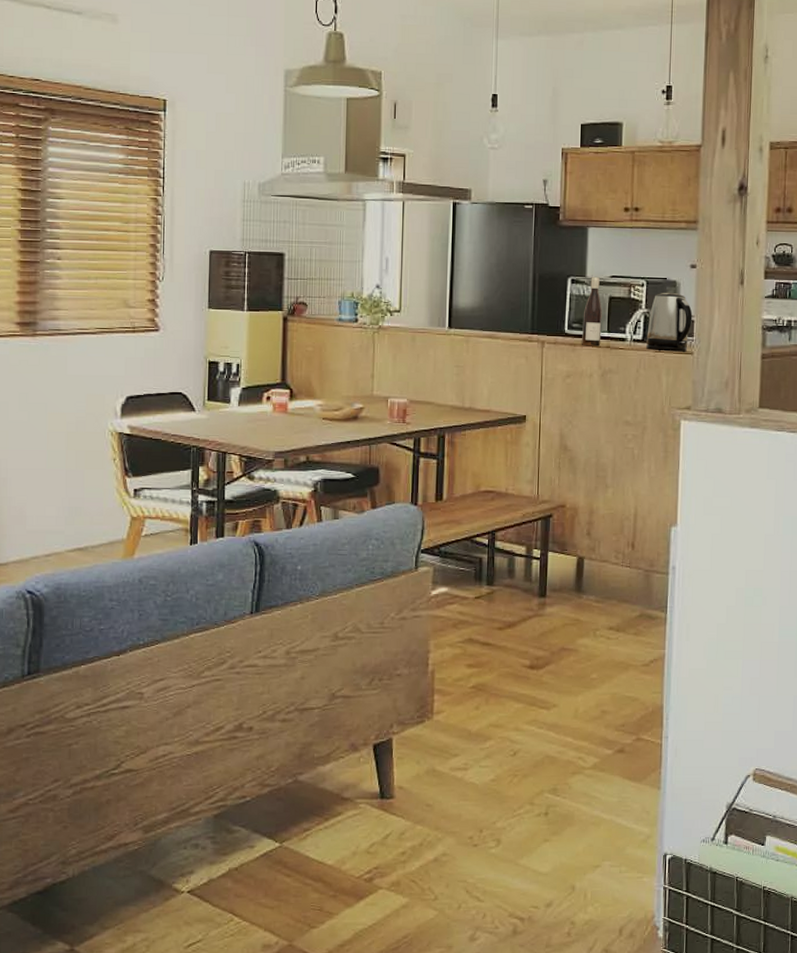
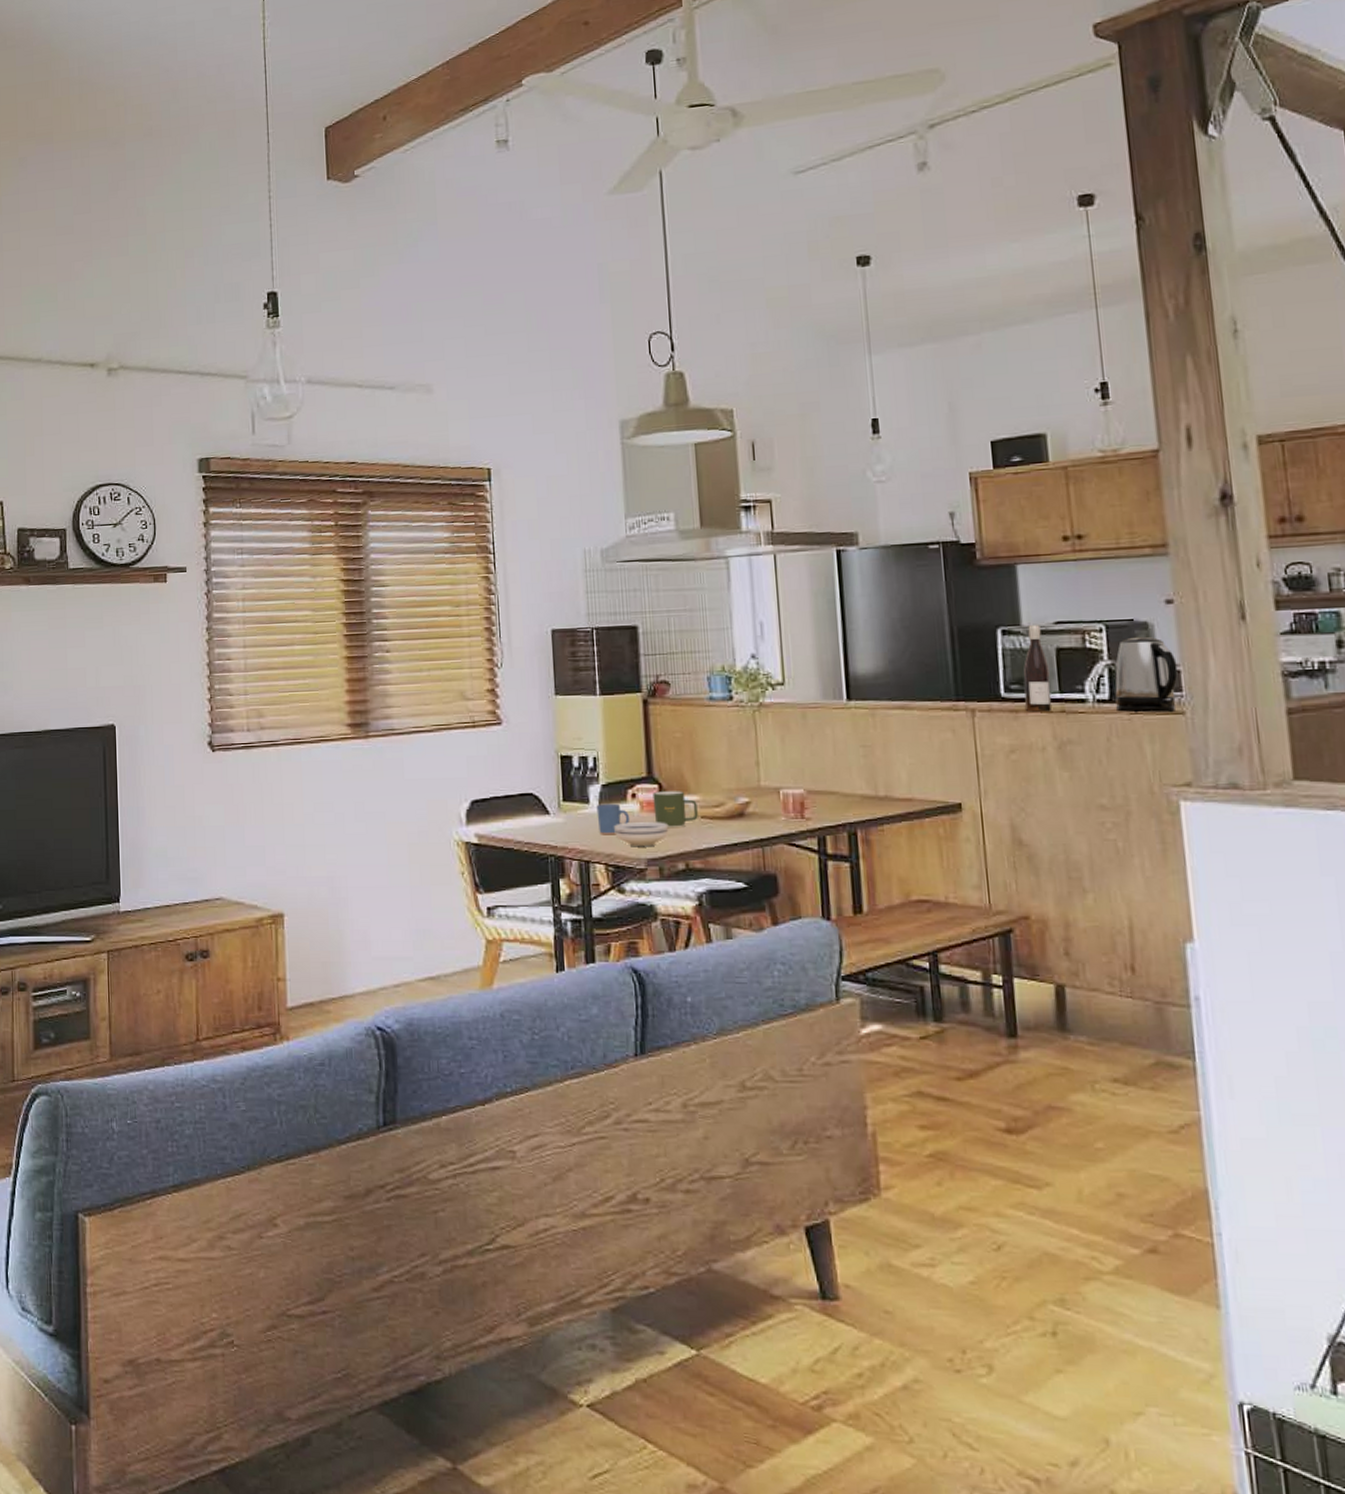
mug: none [236,404,264,431] -> present [596,803,630,835]
bowl: none [249,421,295,442] -> present [614,822,669,847]
mug: none [284,396,321,427] -> present [653,791,698,829]

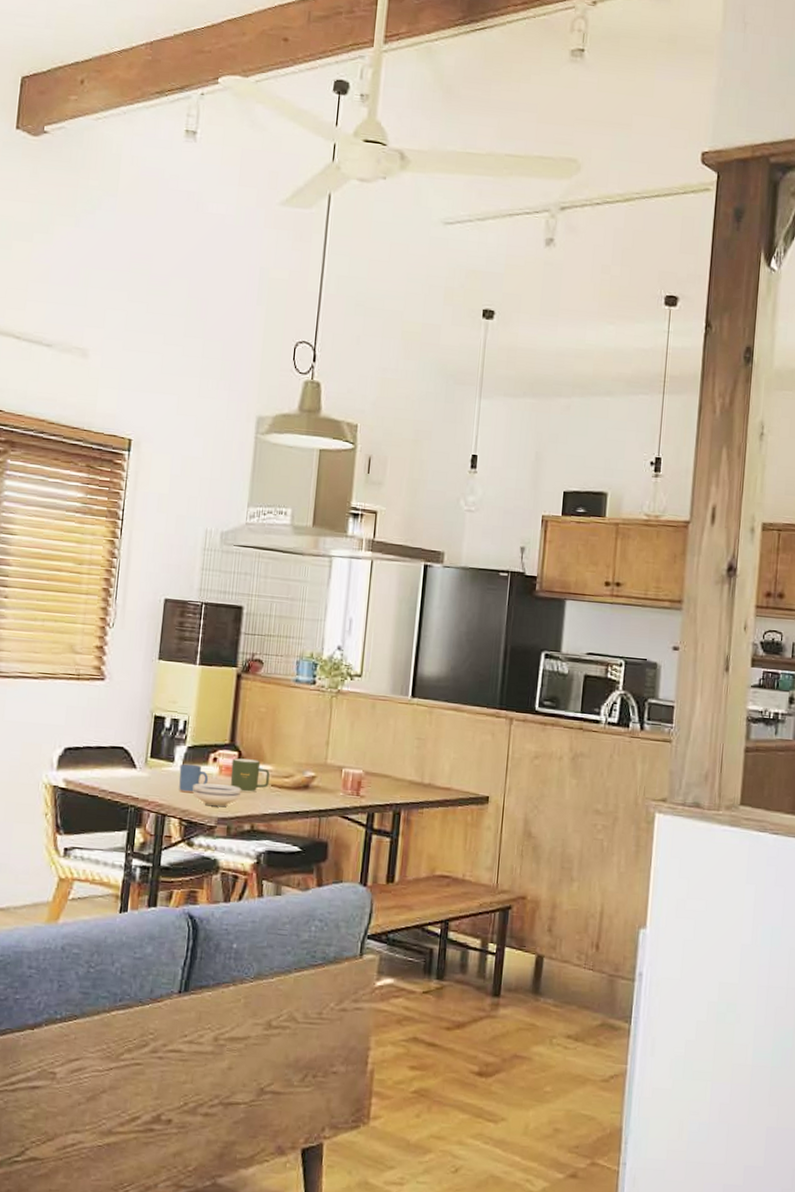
bottle: present [1023,625,1052,712] -> none [553,653,577,728]
kettle: present [1115,636,1178,714] -> none [620,674,673,741]

